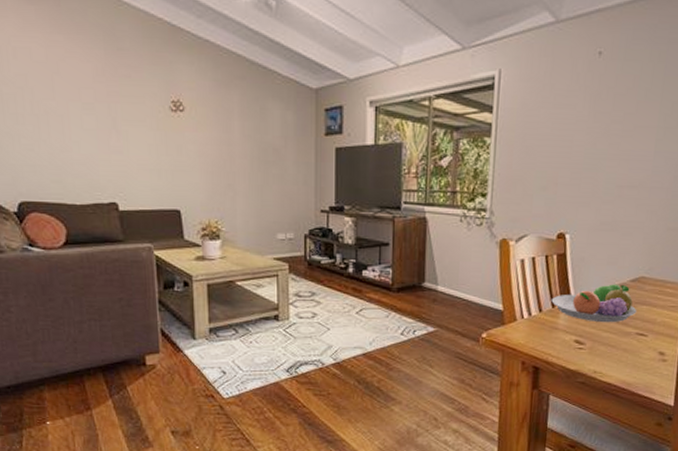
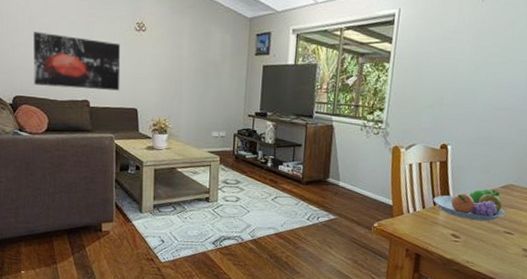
wall art: none [38,118,156,189] -> present [33,32,121,91]

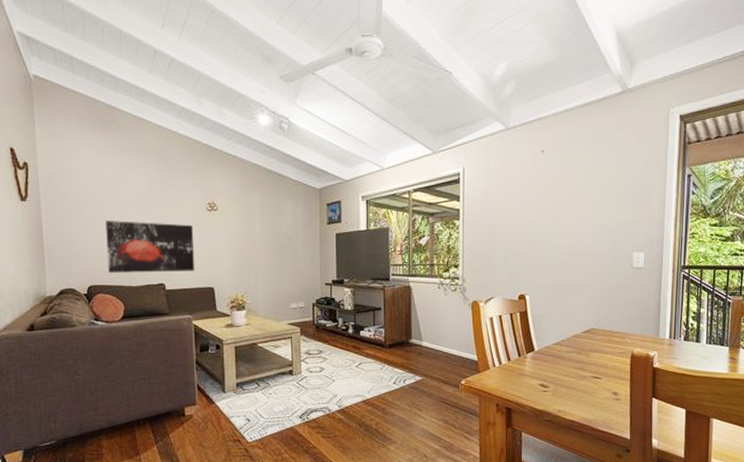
fruit bowl: present [433,189,506,222] -> none [517,335,591,369]

